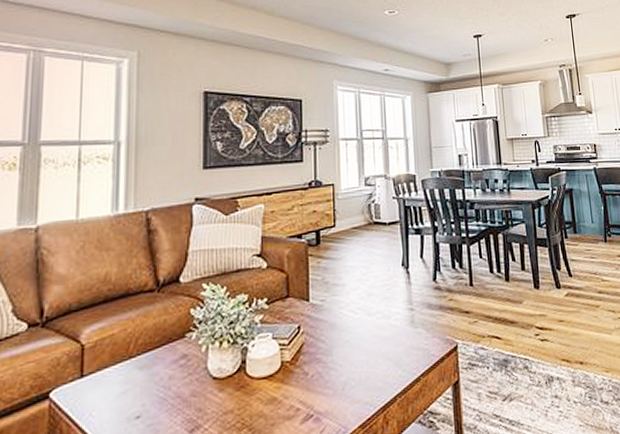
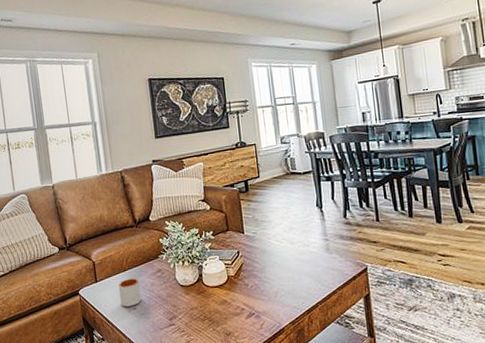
mug: none [115,369,151,415] -> present [118,278,142,307]

